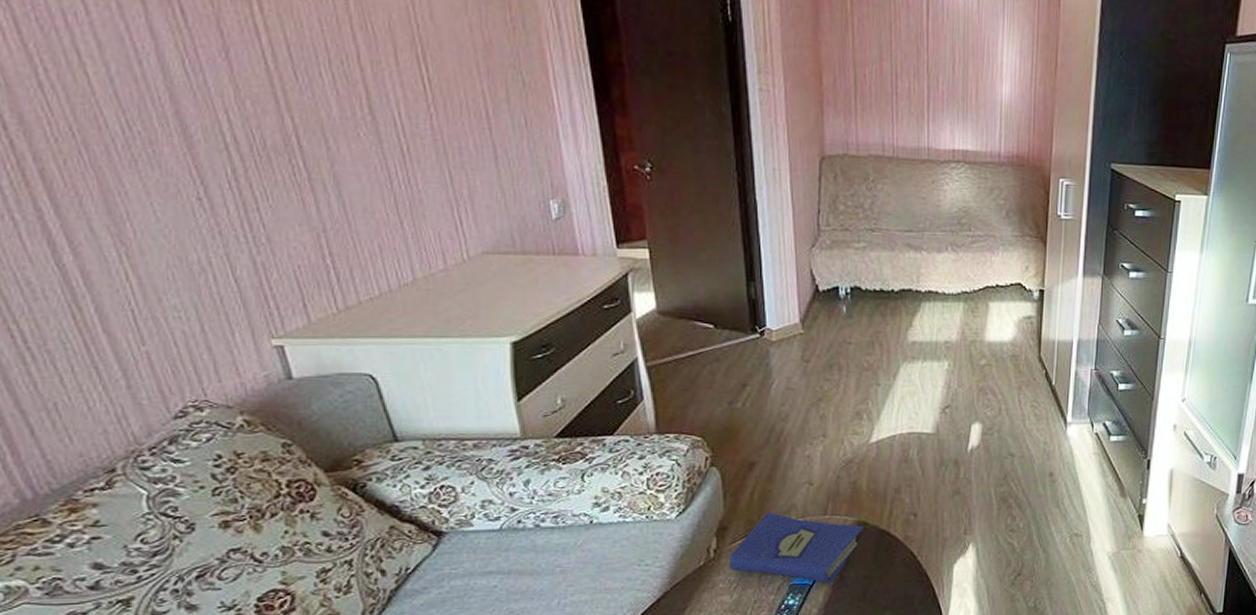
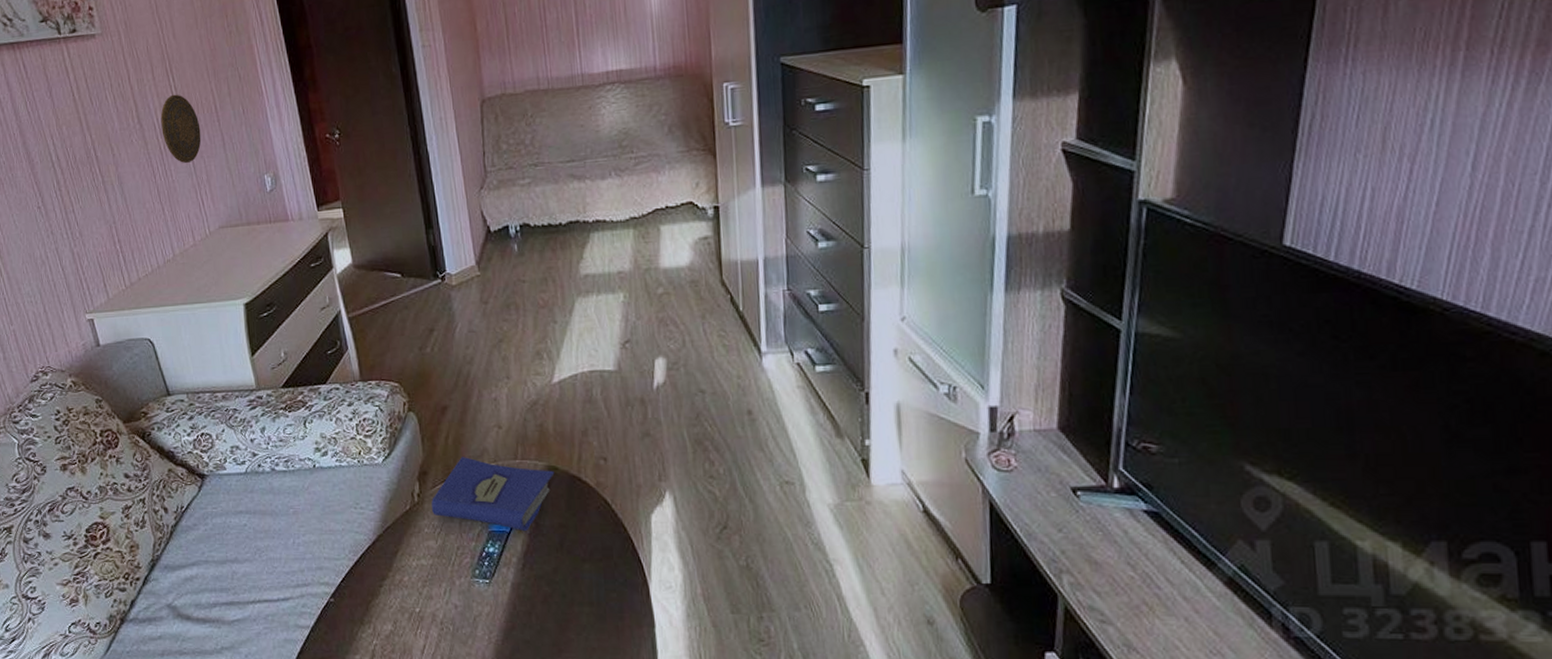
decorative plate: none [404,87,464,173] -> present [160,94,201,164]

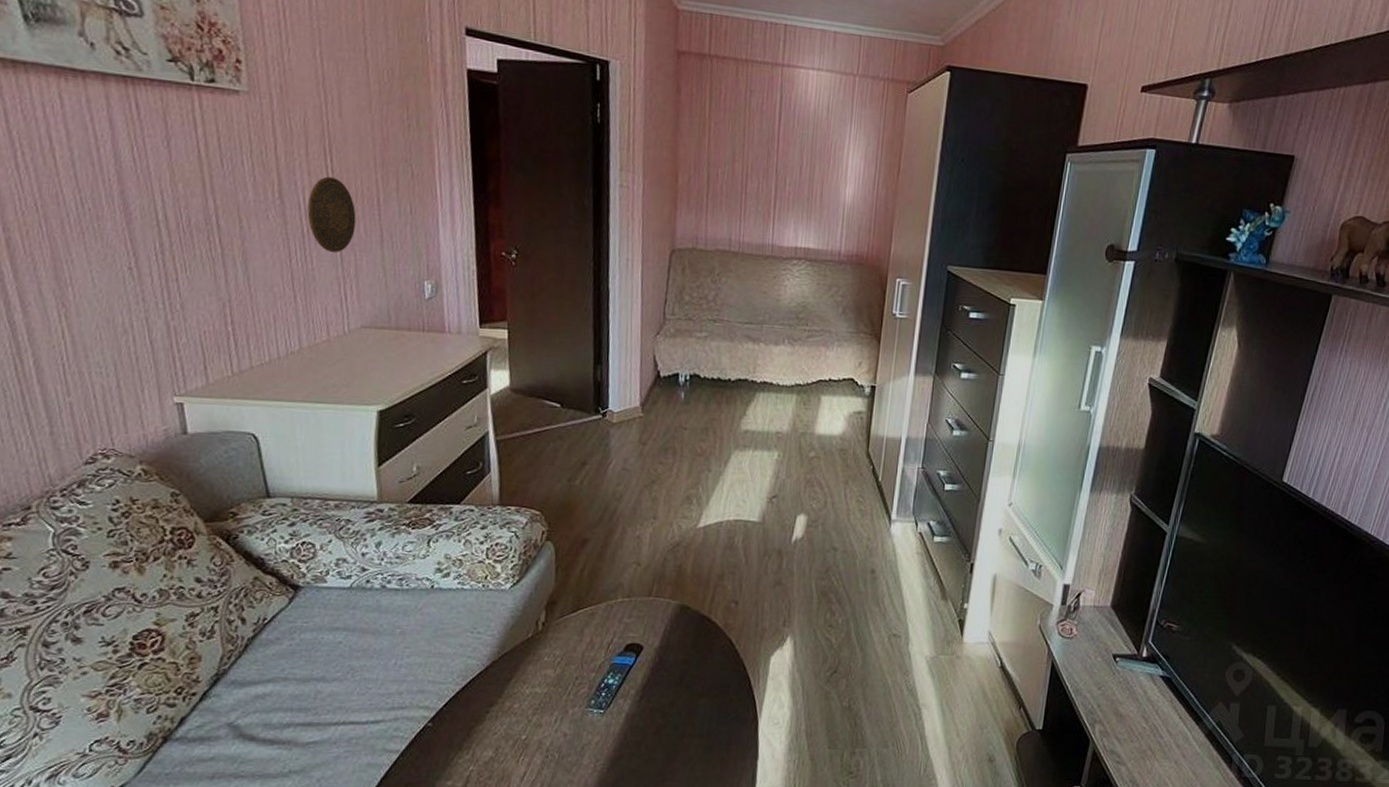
hardcover book: present [431,456,555,531] -> none [555,589,686,665]

